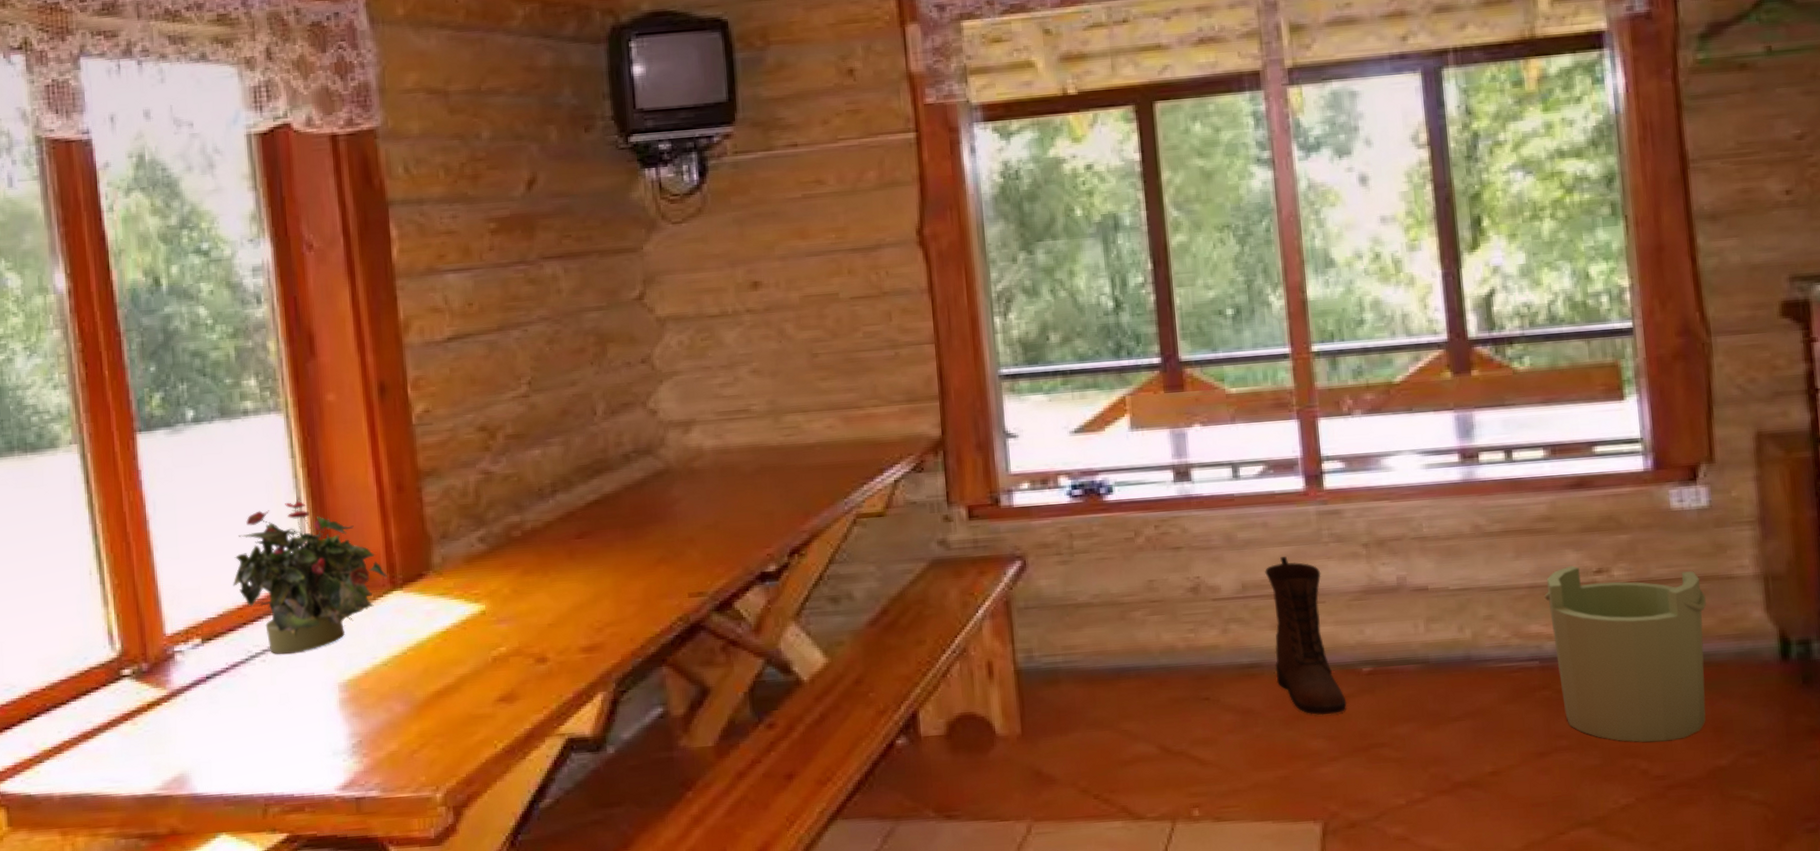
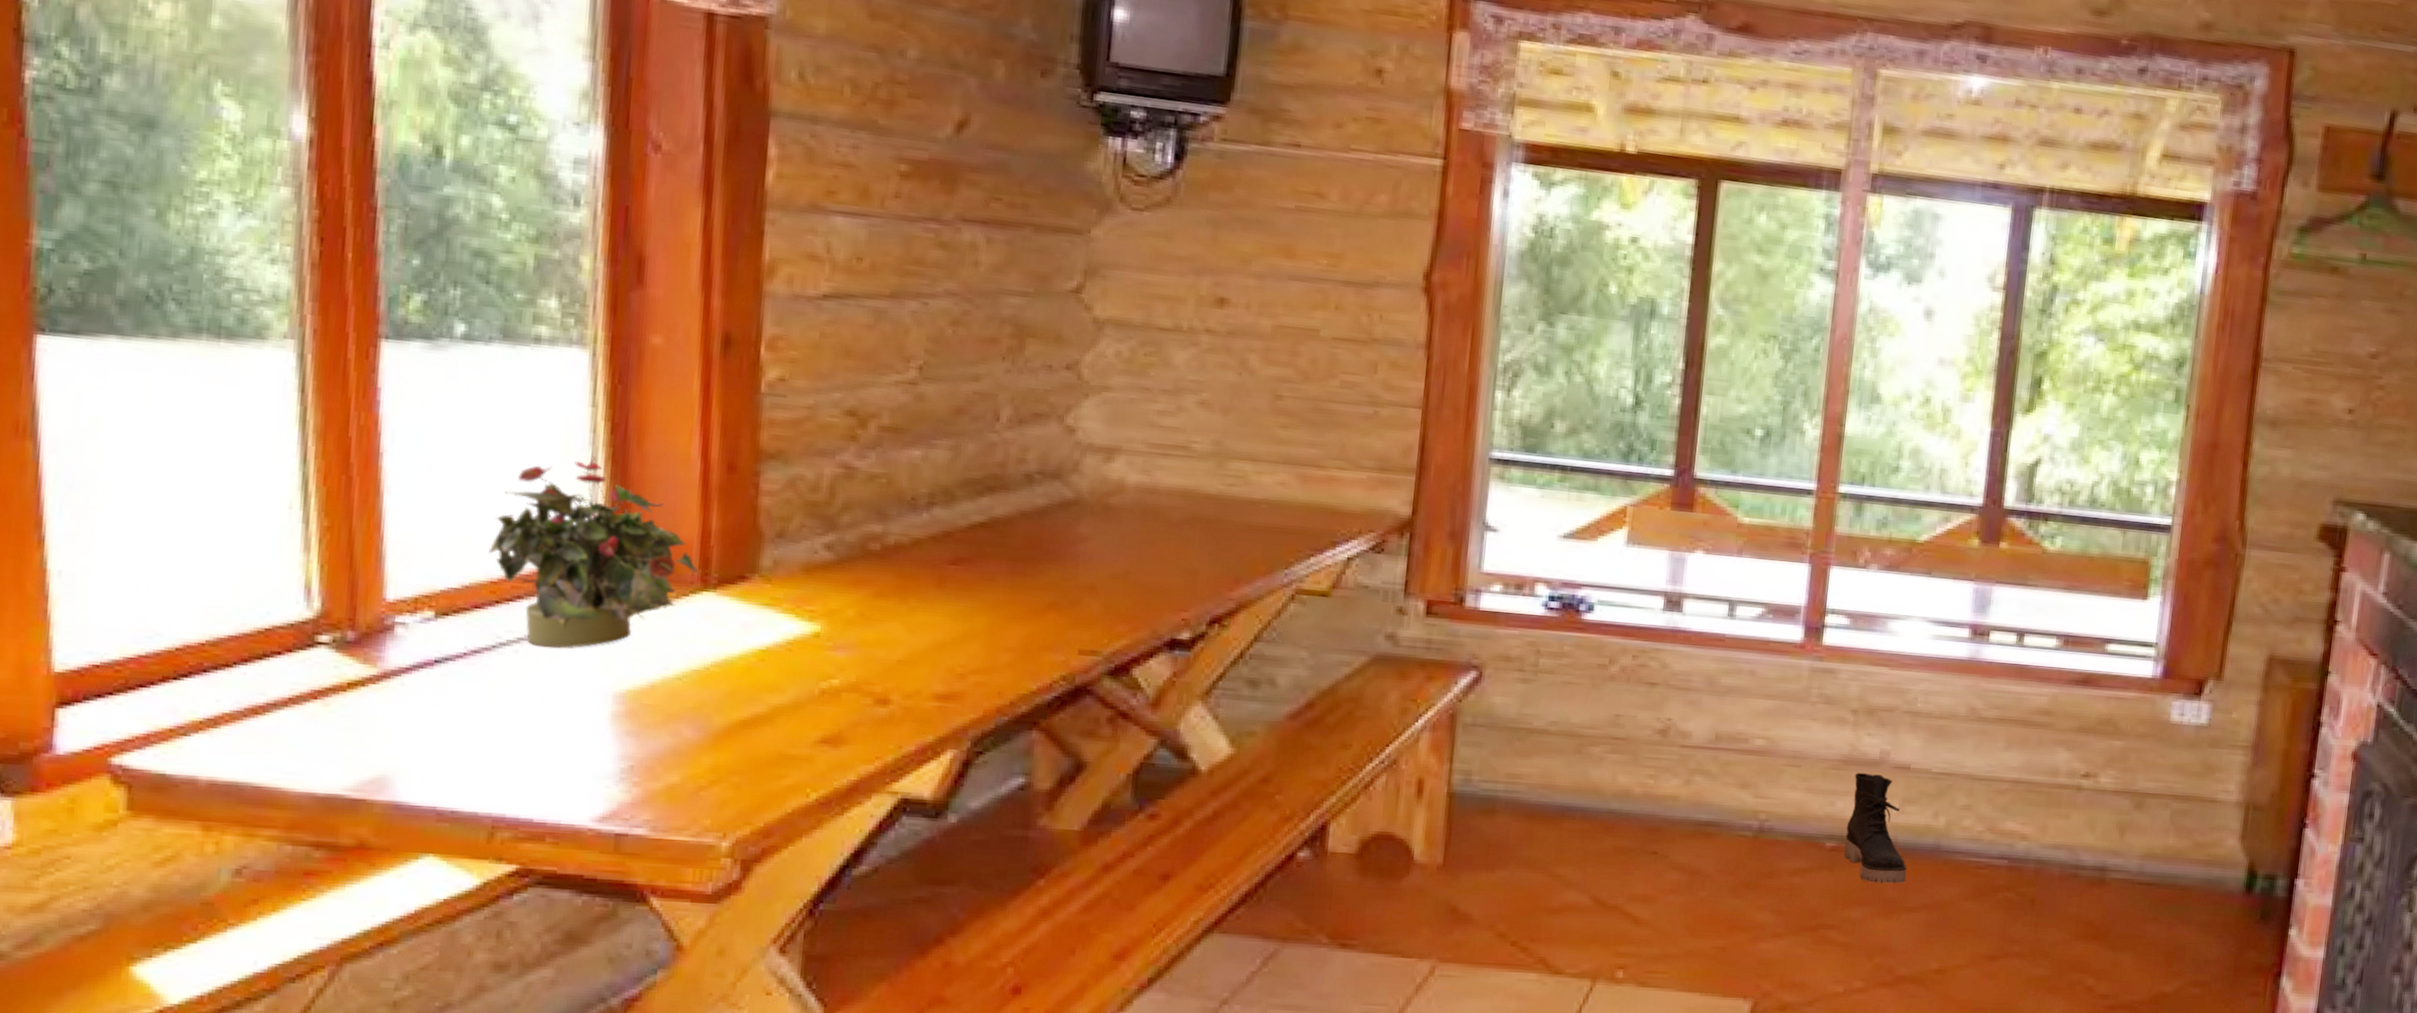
boot: present [1265,557,1347,716] -> none [1732,711,1803,888]
boot: none [1377,599,1444,699] -> present [1844,772,1907,884]
wooden bucket: present [1544,565,1706,742] -> none [2023,765,2185,961]

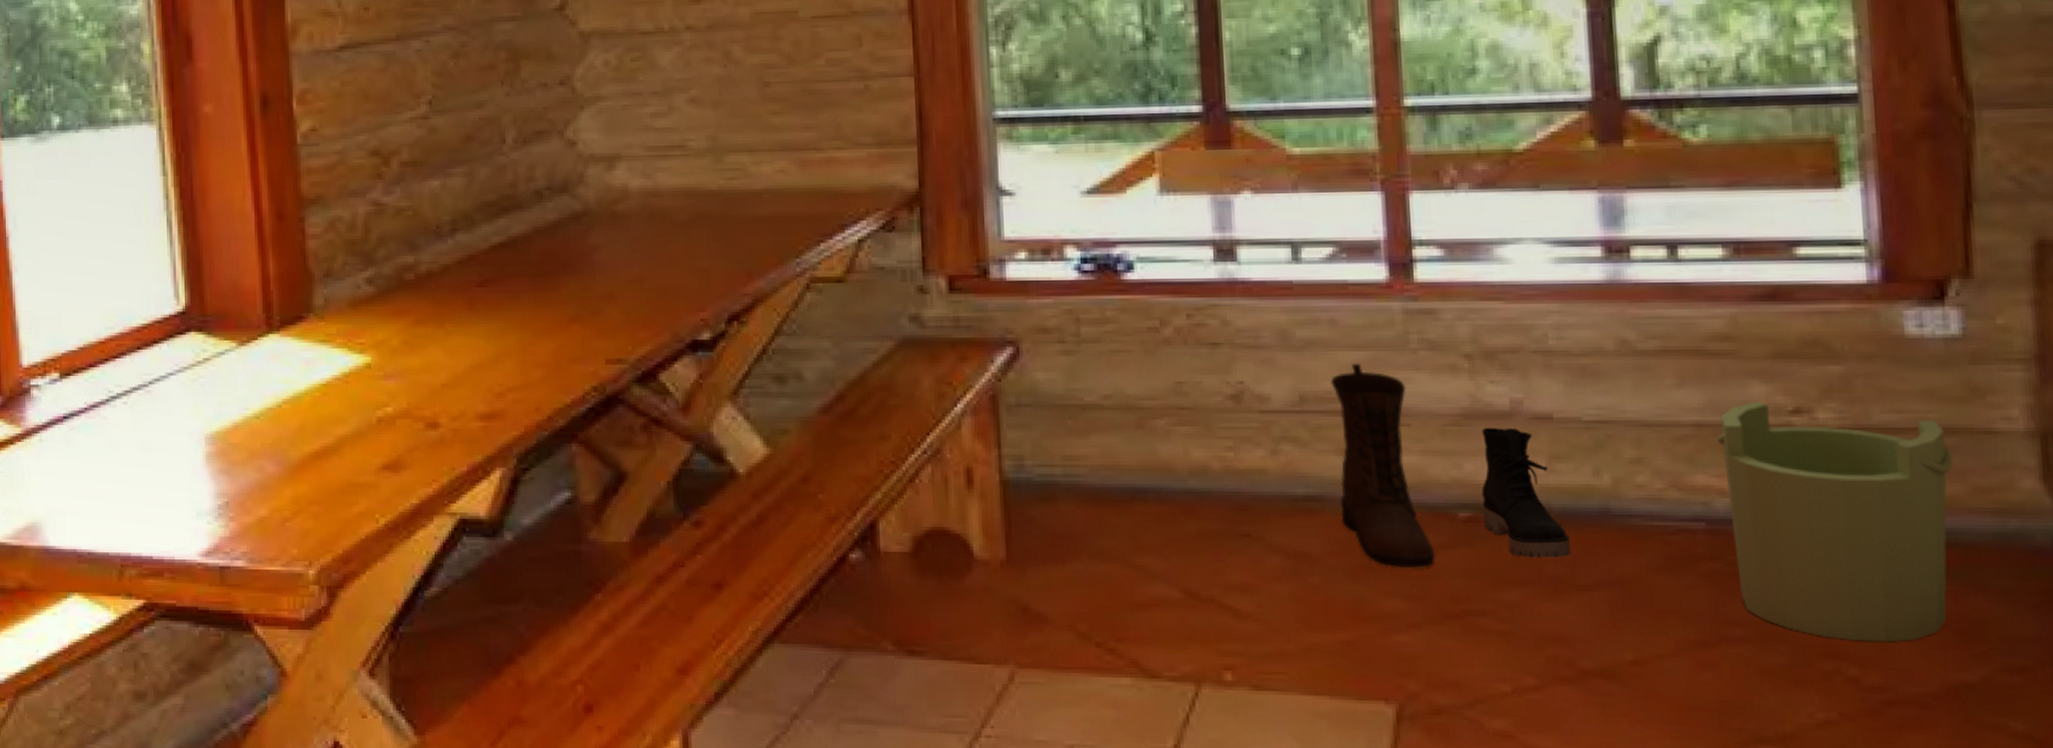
potted plant: present [488,457,698,647] -> none [95,220,263,397]
boot: none [1732,711,1803,888] -> present [1330,364,1435,569]
wooden bucket: none [2023,765,2185,961] -> present [1716,401,1953,643]

